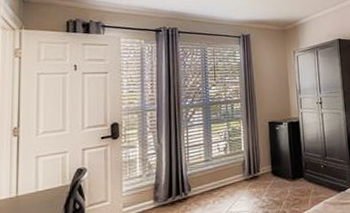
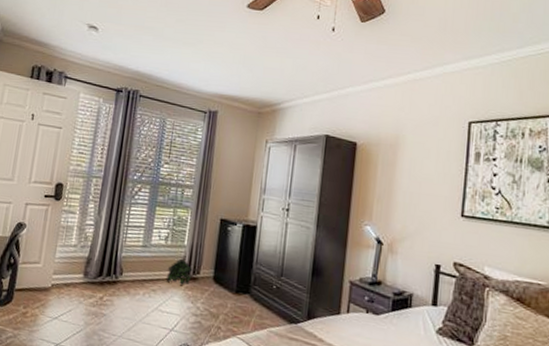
potted plant: none [231,163,254,185] -> present [166,259,193,285]

